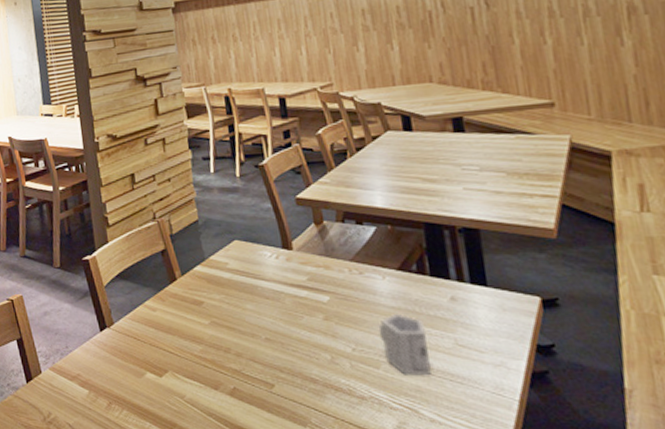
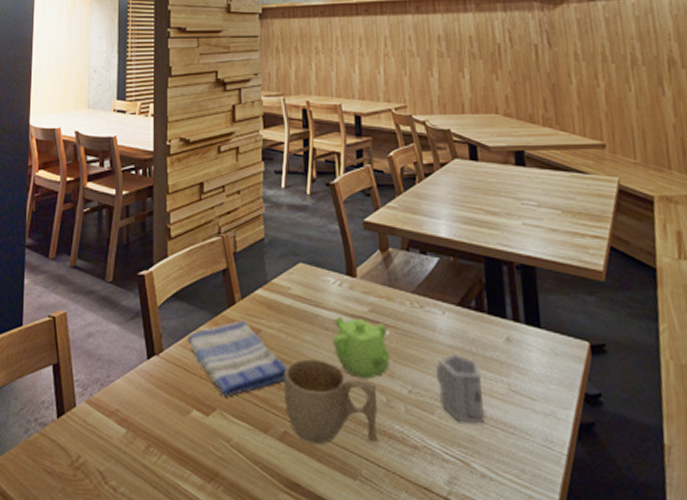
dish towel: none [134,294,233,360] -> present [187,320,288,396]
cup: none [229,324,325,398] -> present [284,358,378,445]
teapot: none [273,286,332,340] -> present [333,317,390,379]

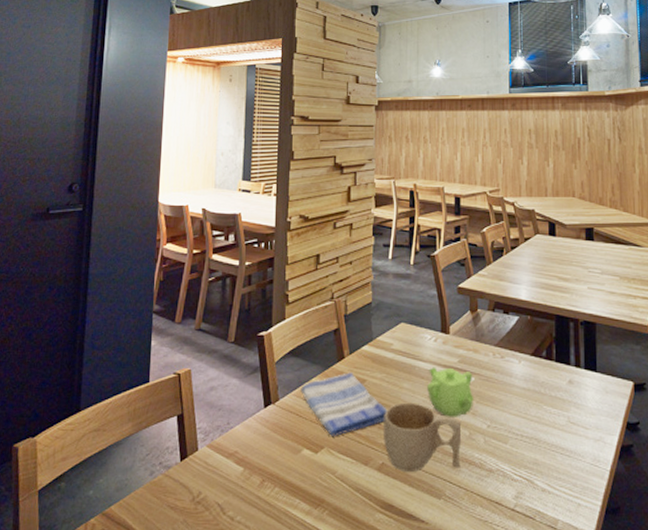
cup: present [435,352,484,424] -> none [510,393,547,450]

